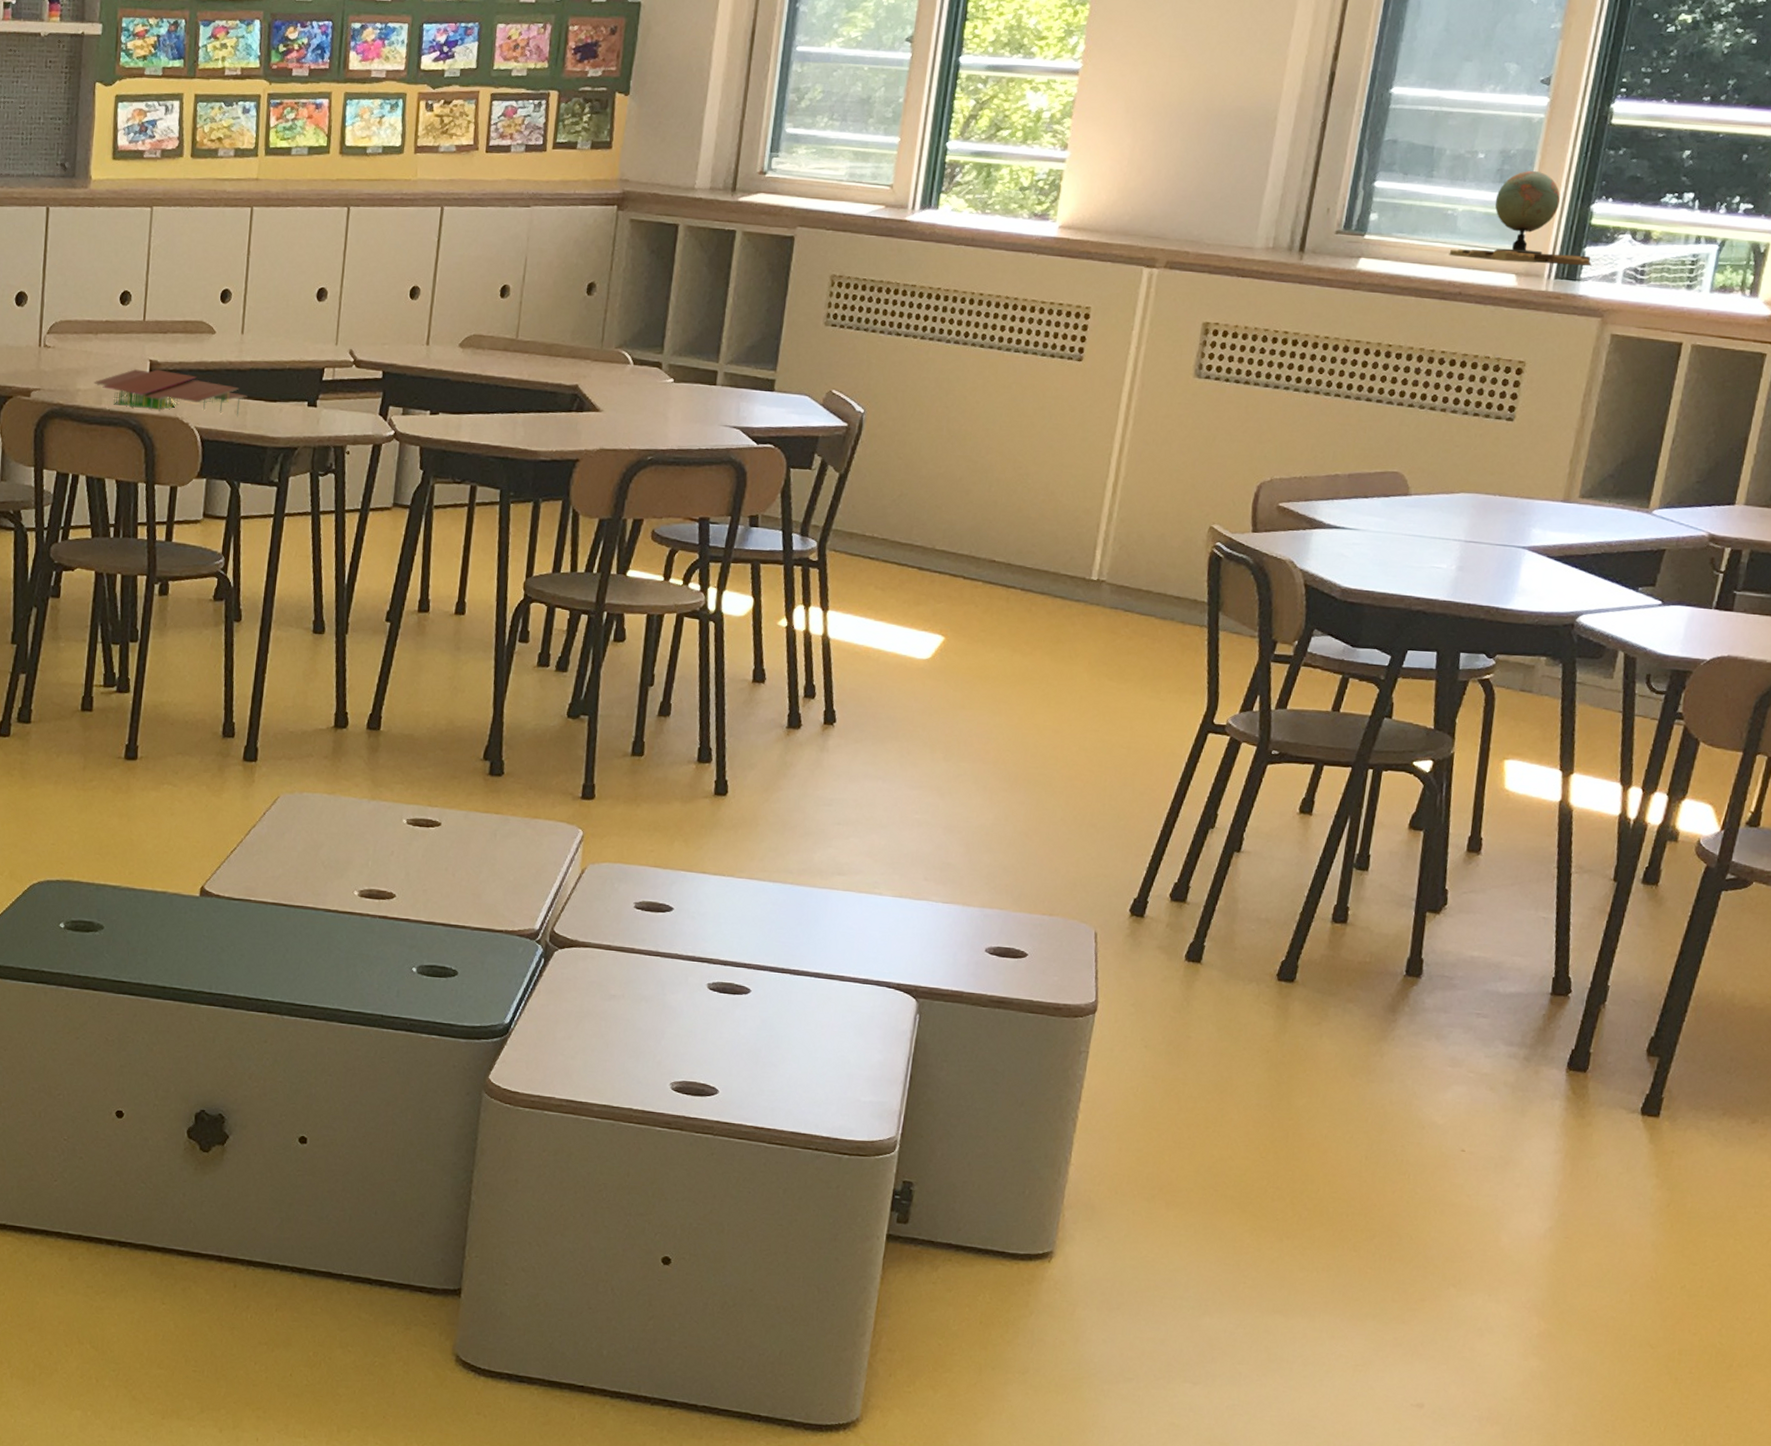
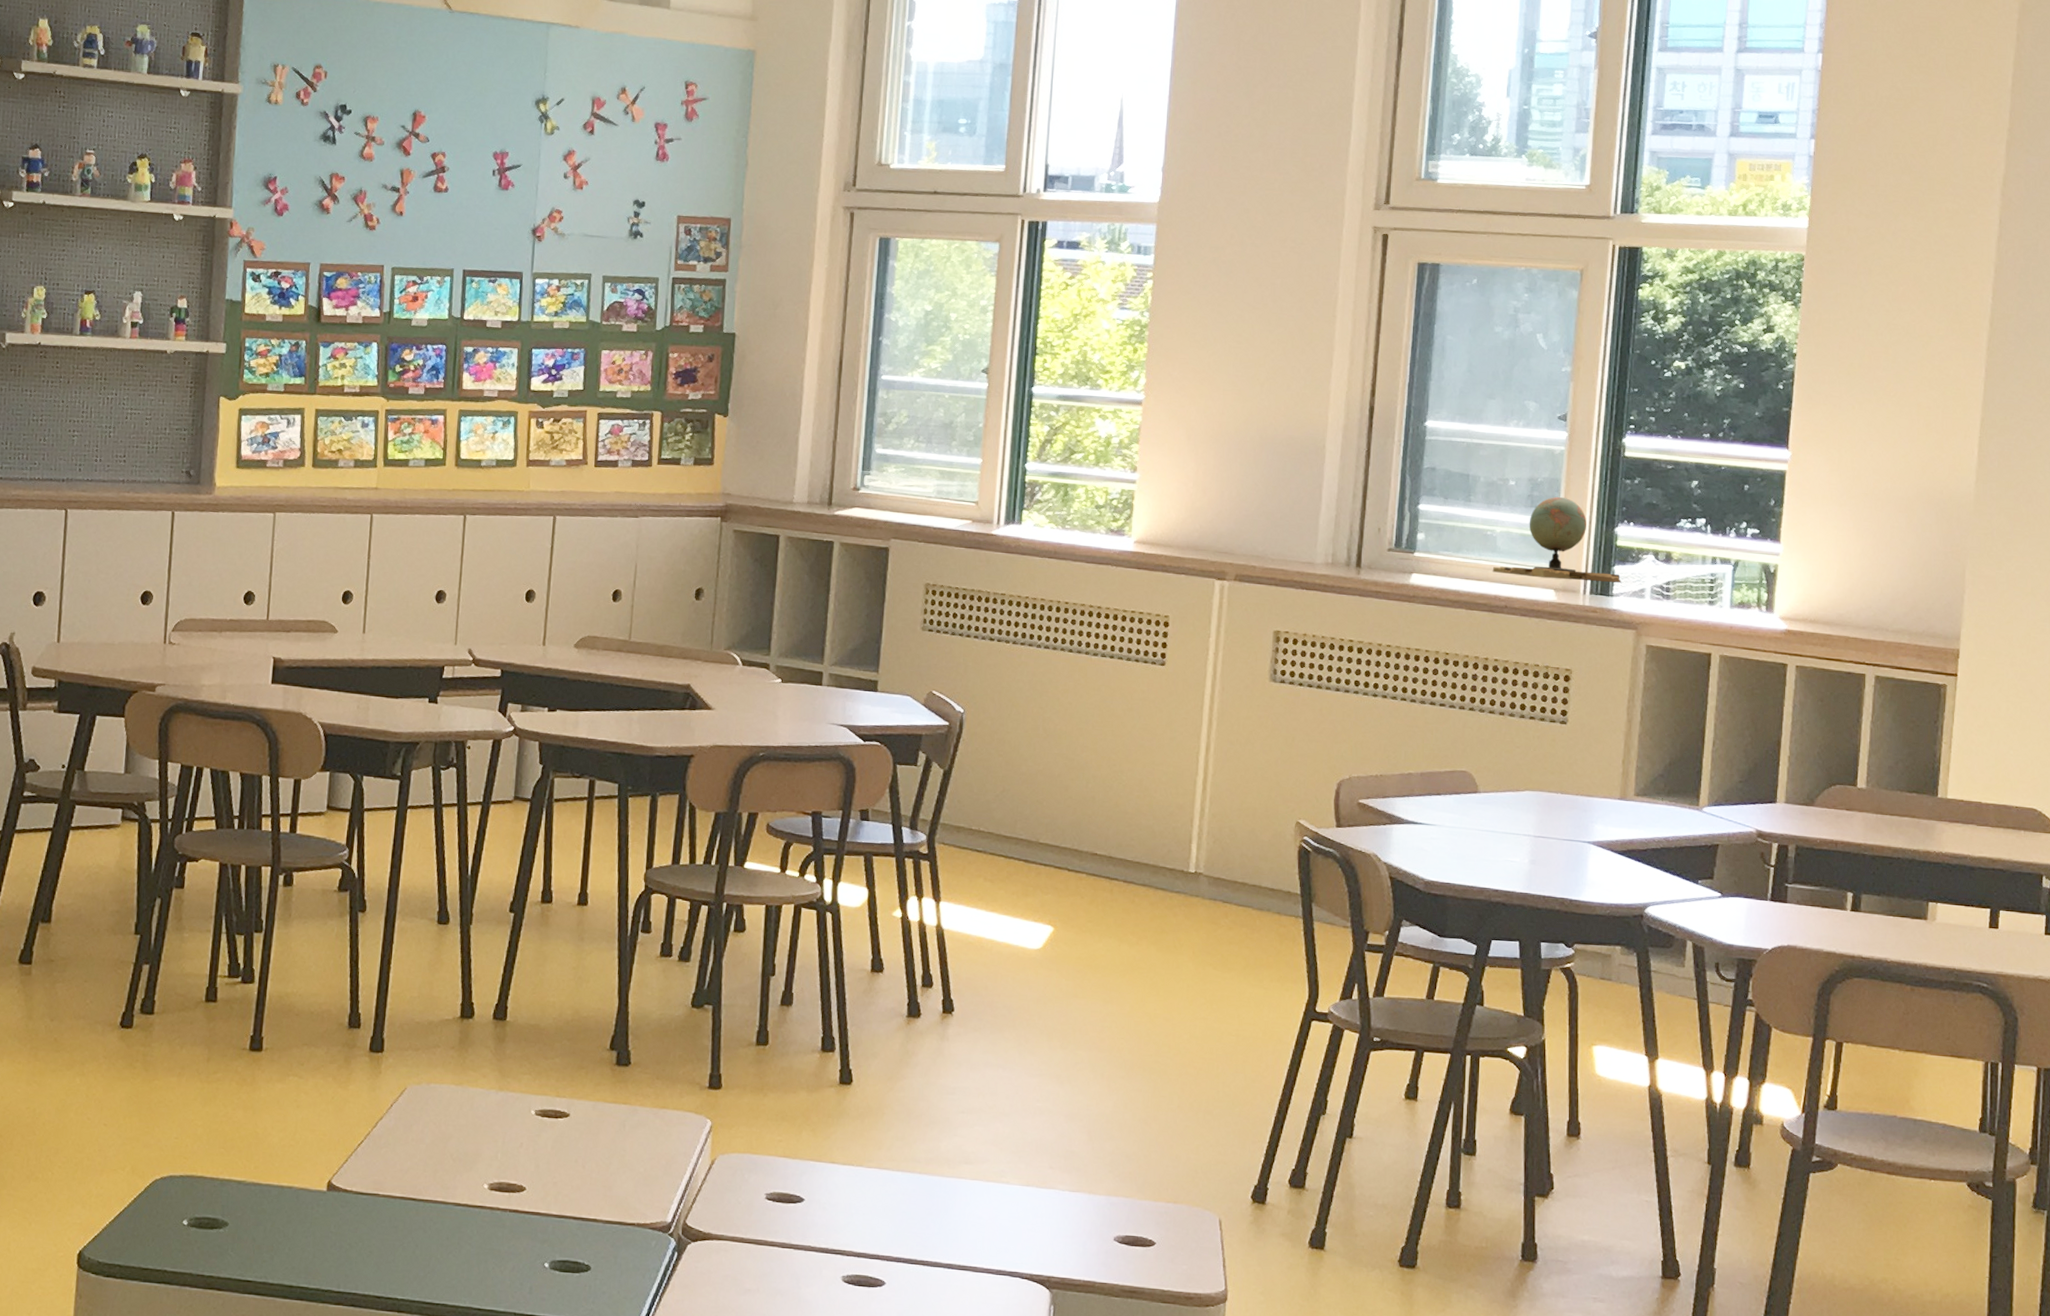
papers: present [94,369,248,417] -> none [218,666,370,712]

